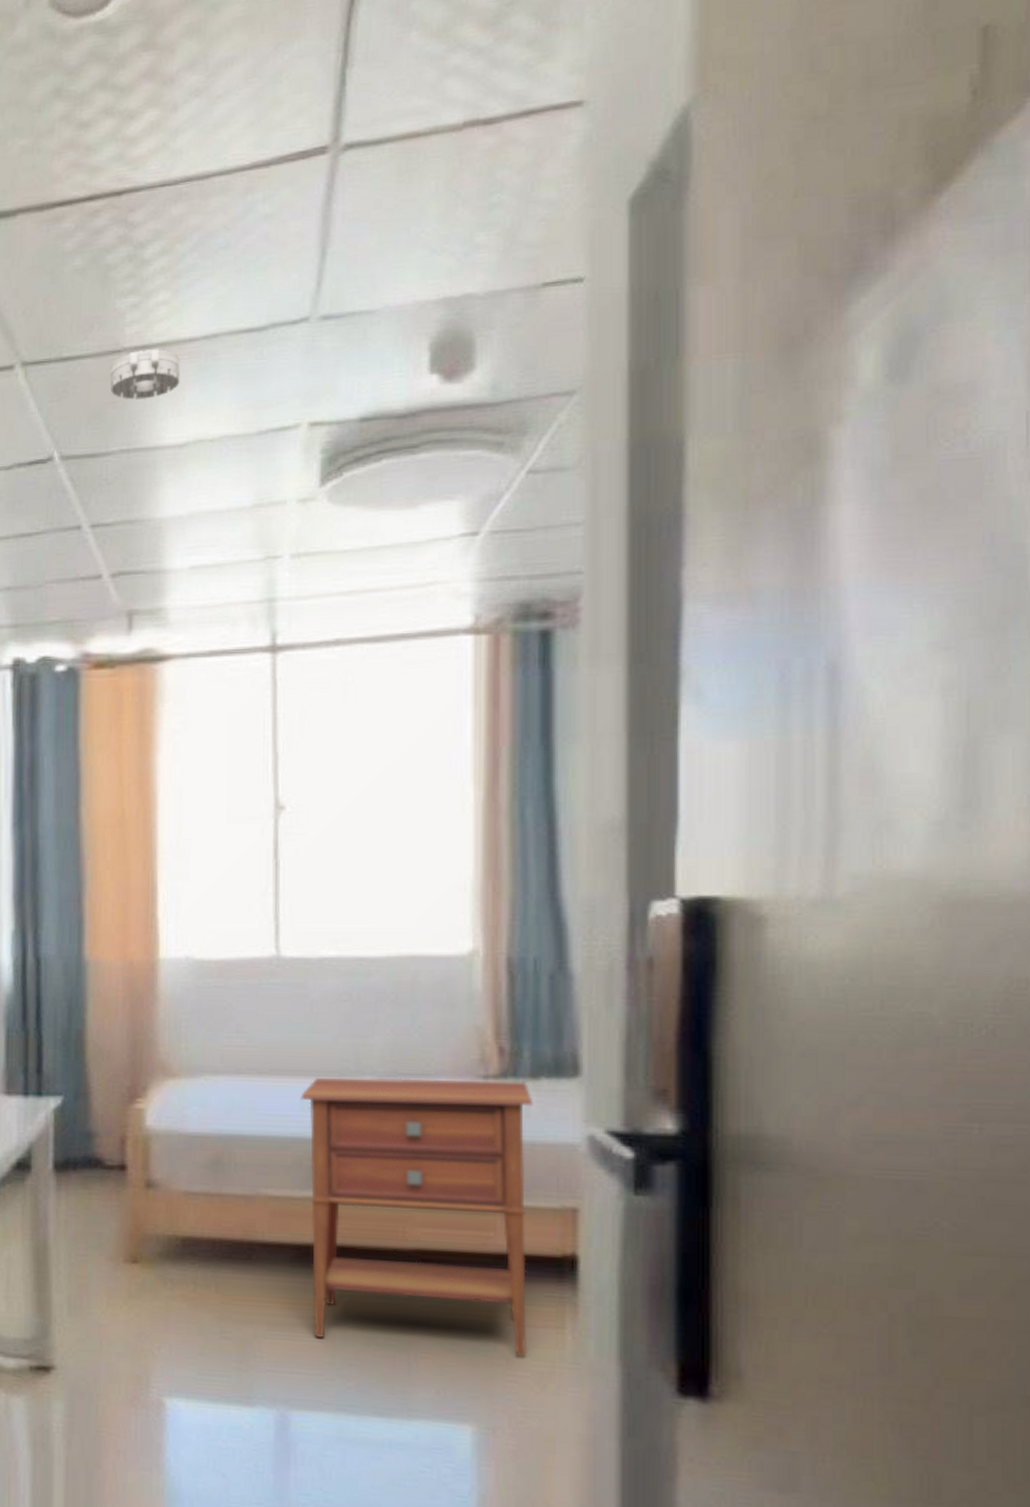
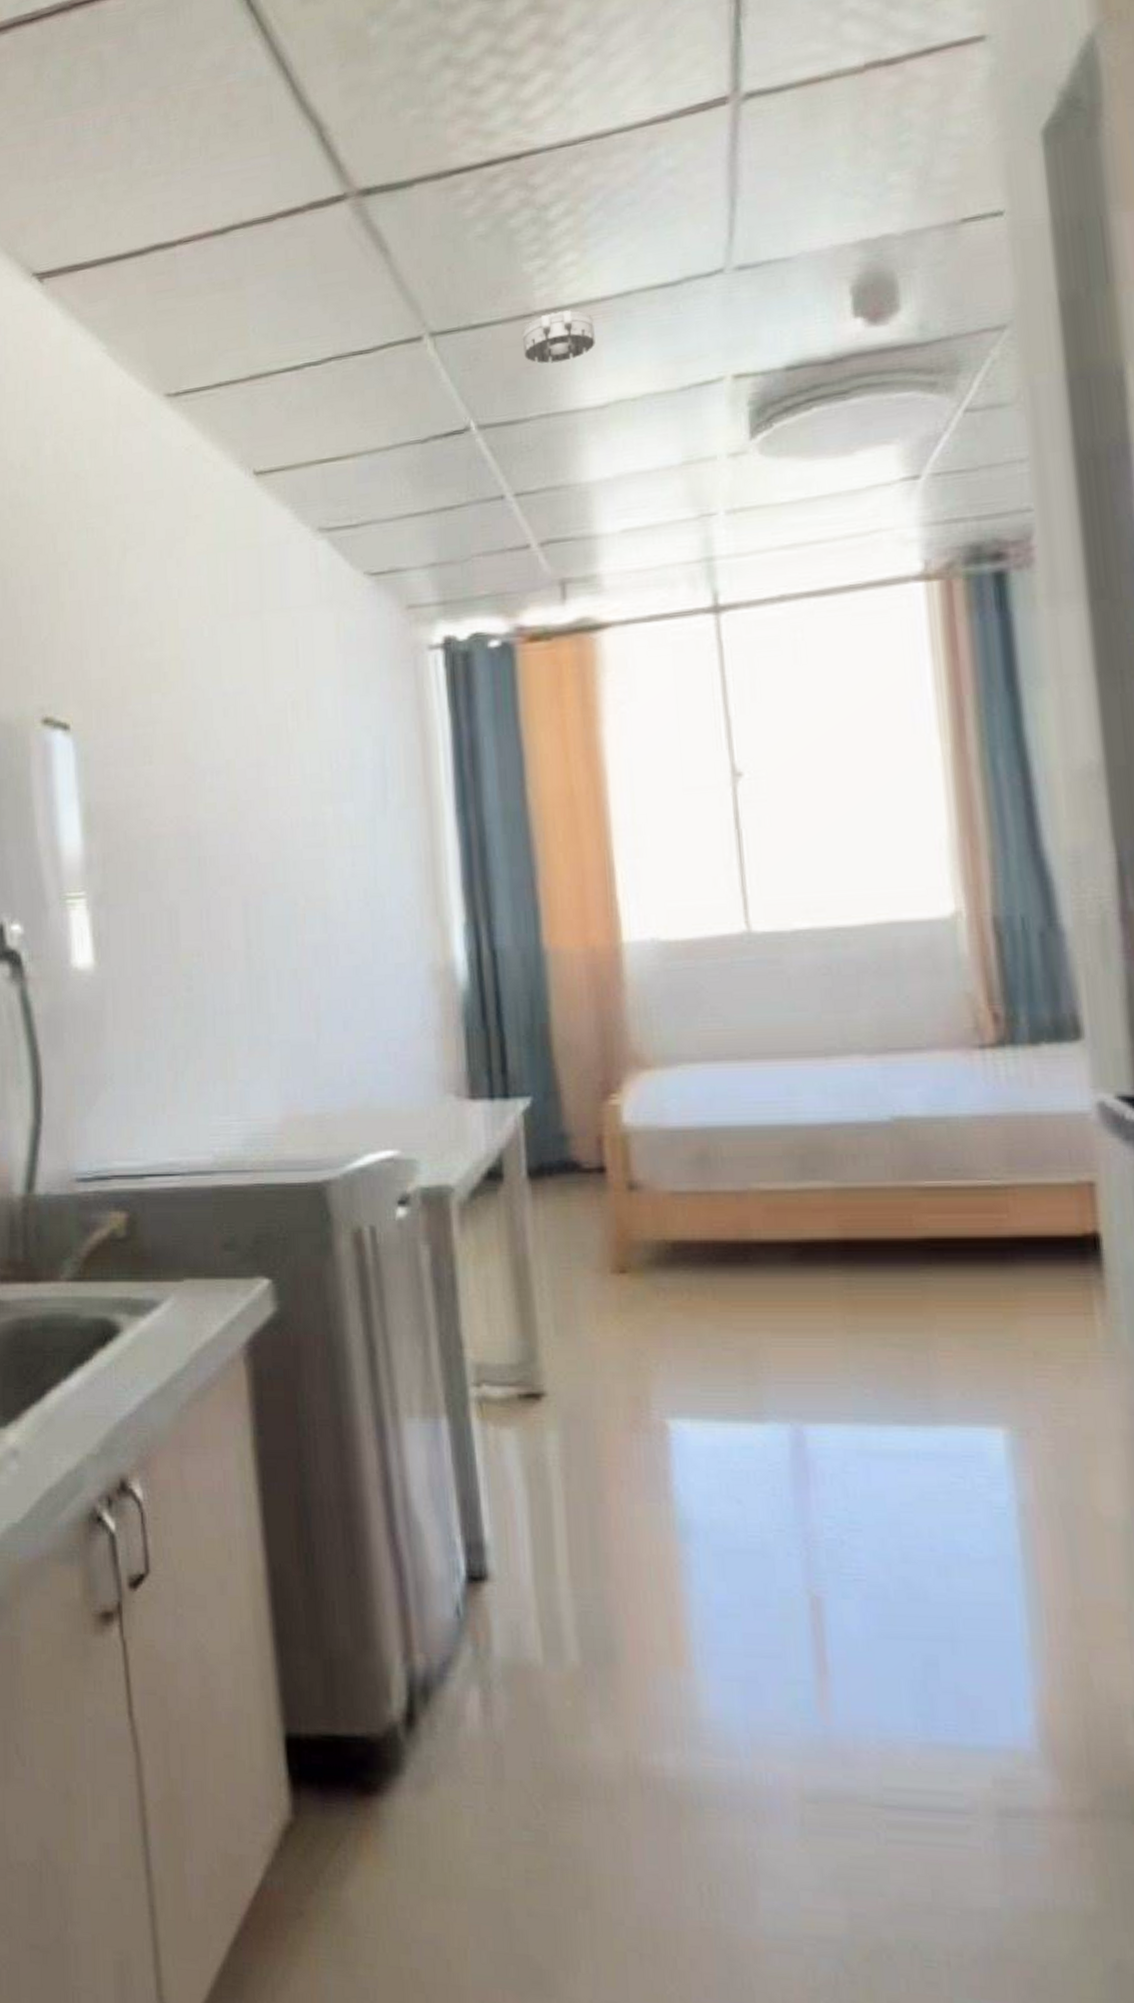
nightstand: present [300,1077,534,1358] -> none [786,1048,1056,1349]

